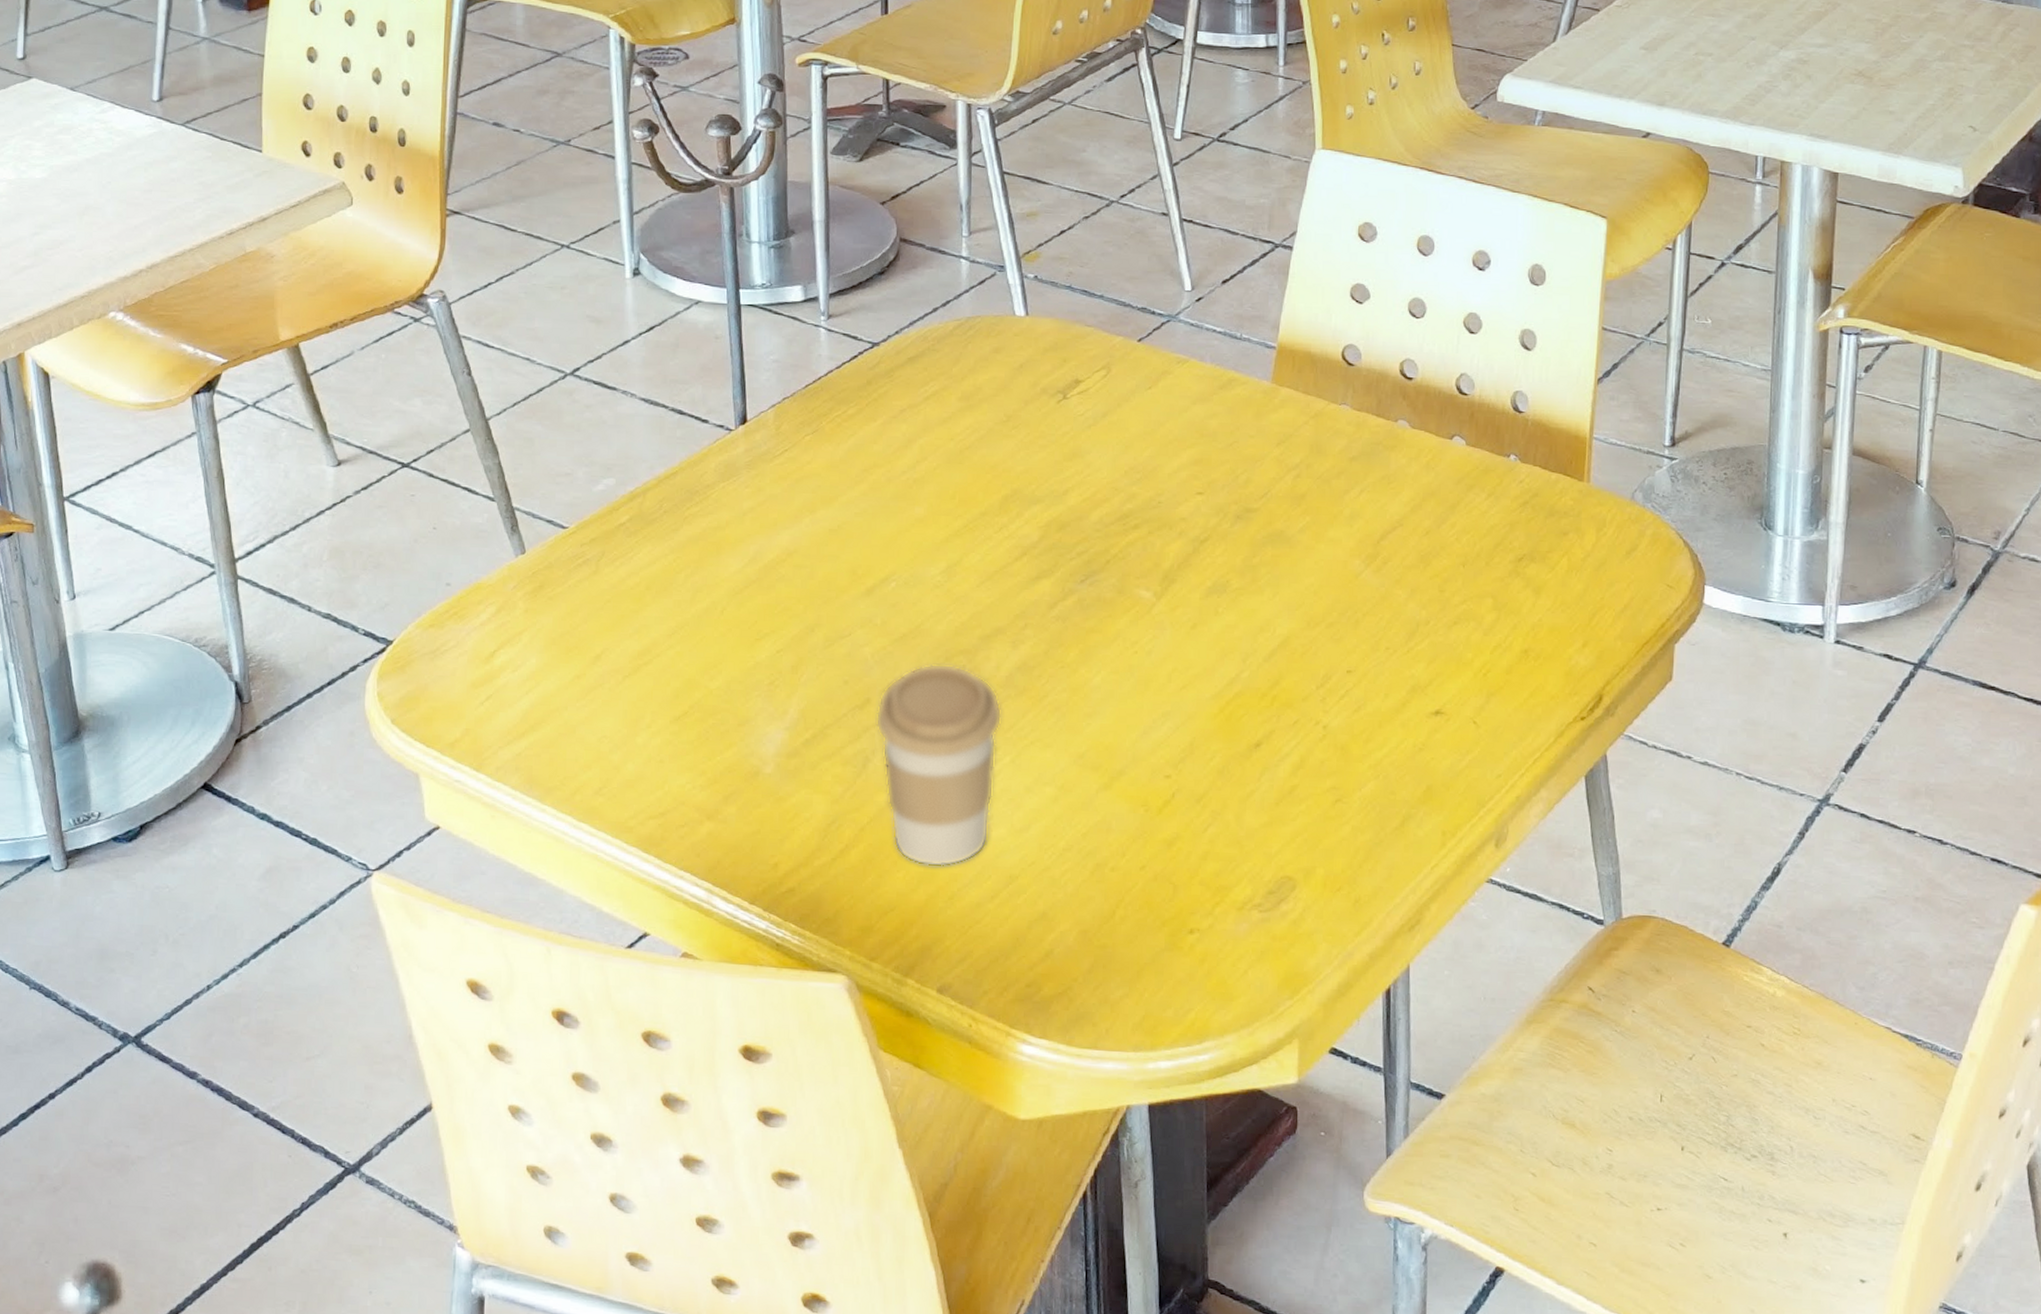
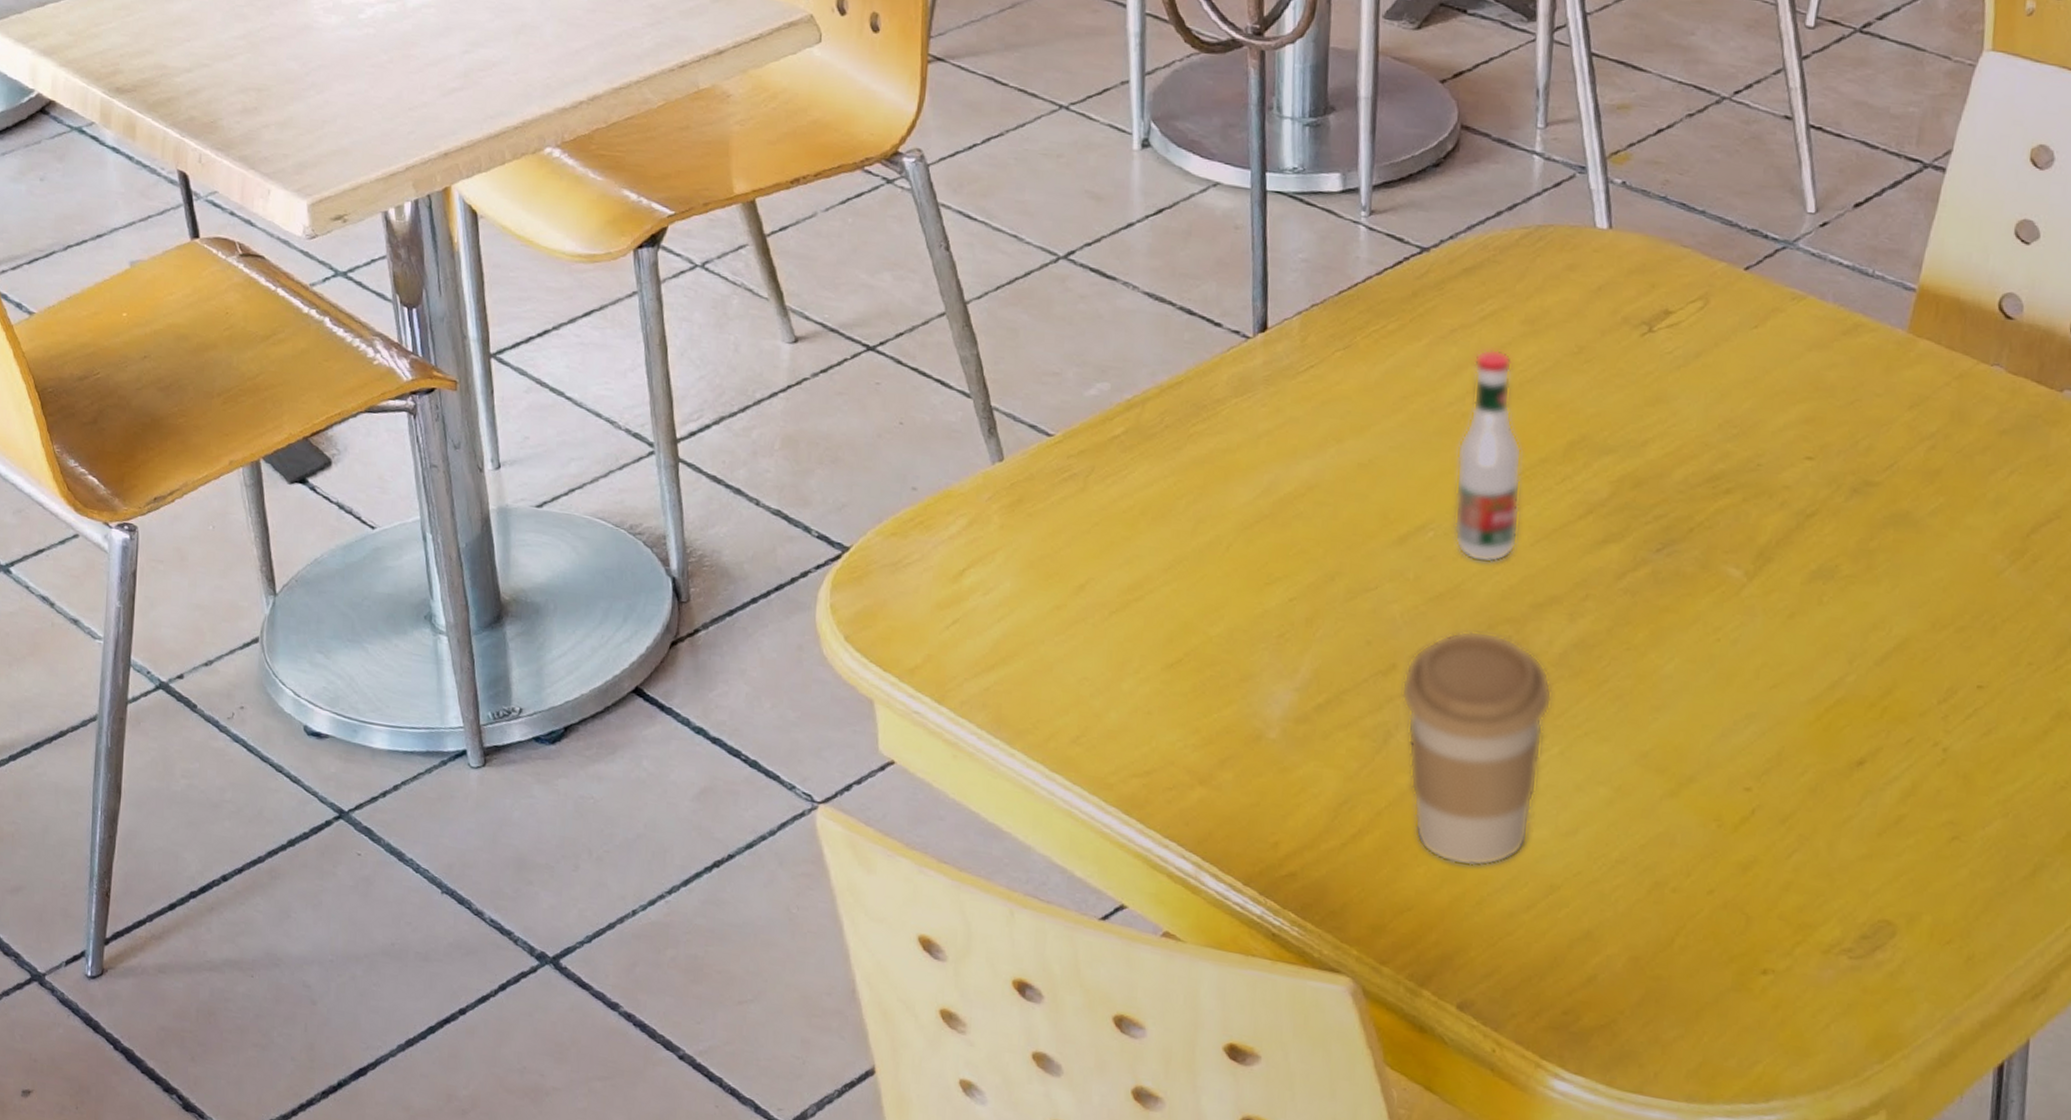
tabasco sauce: none [911,422,967,605] -> present [1453,348,1523,564]

